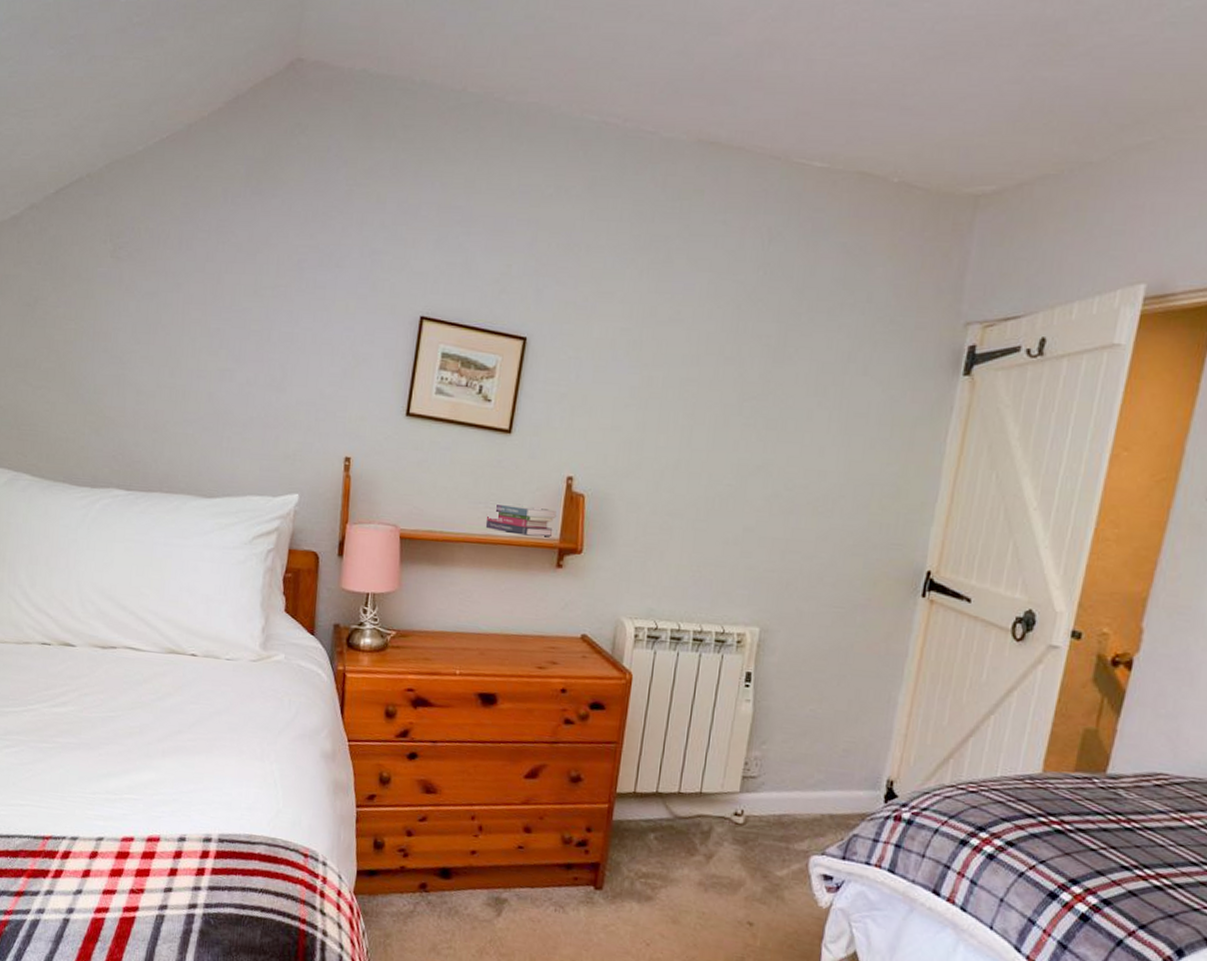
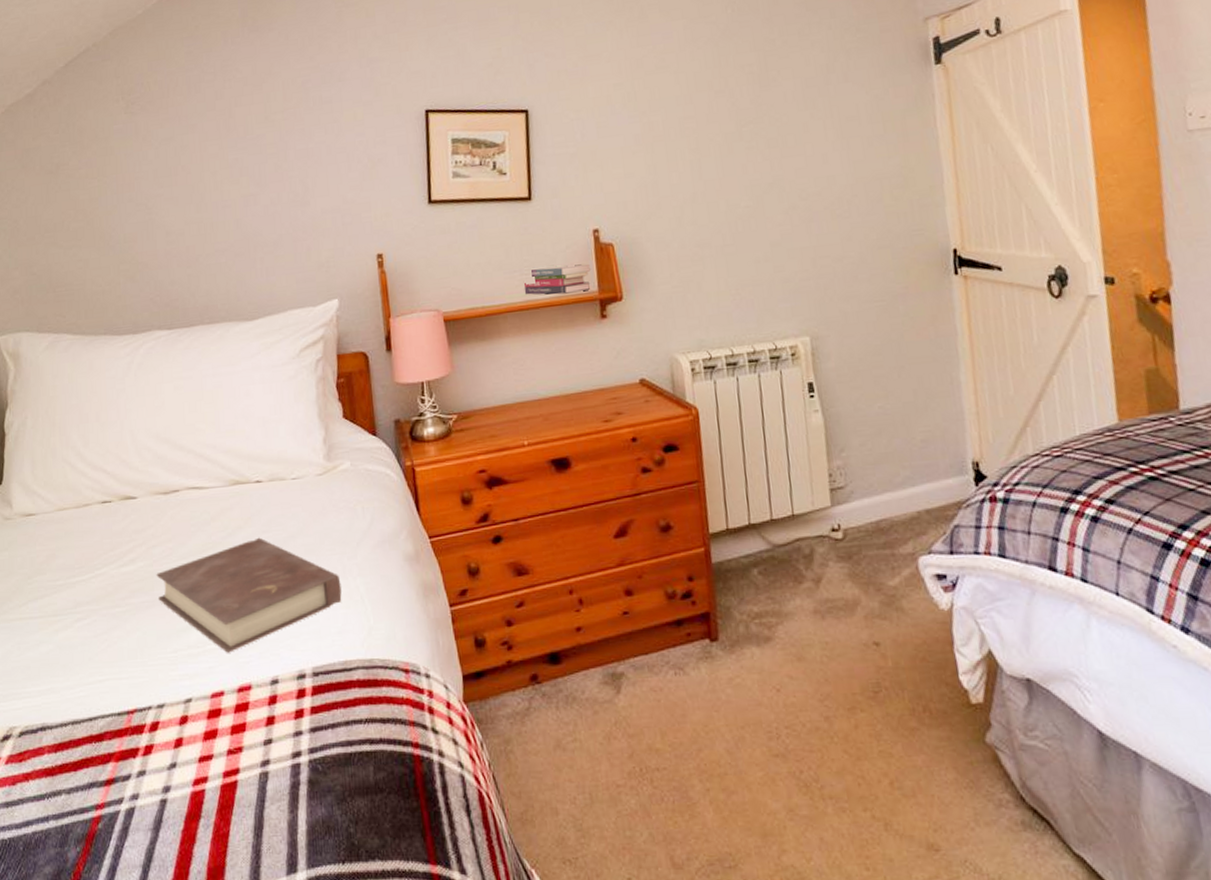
book: none [84,706,258,805] -> present [156,537,342,653]

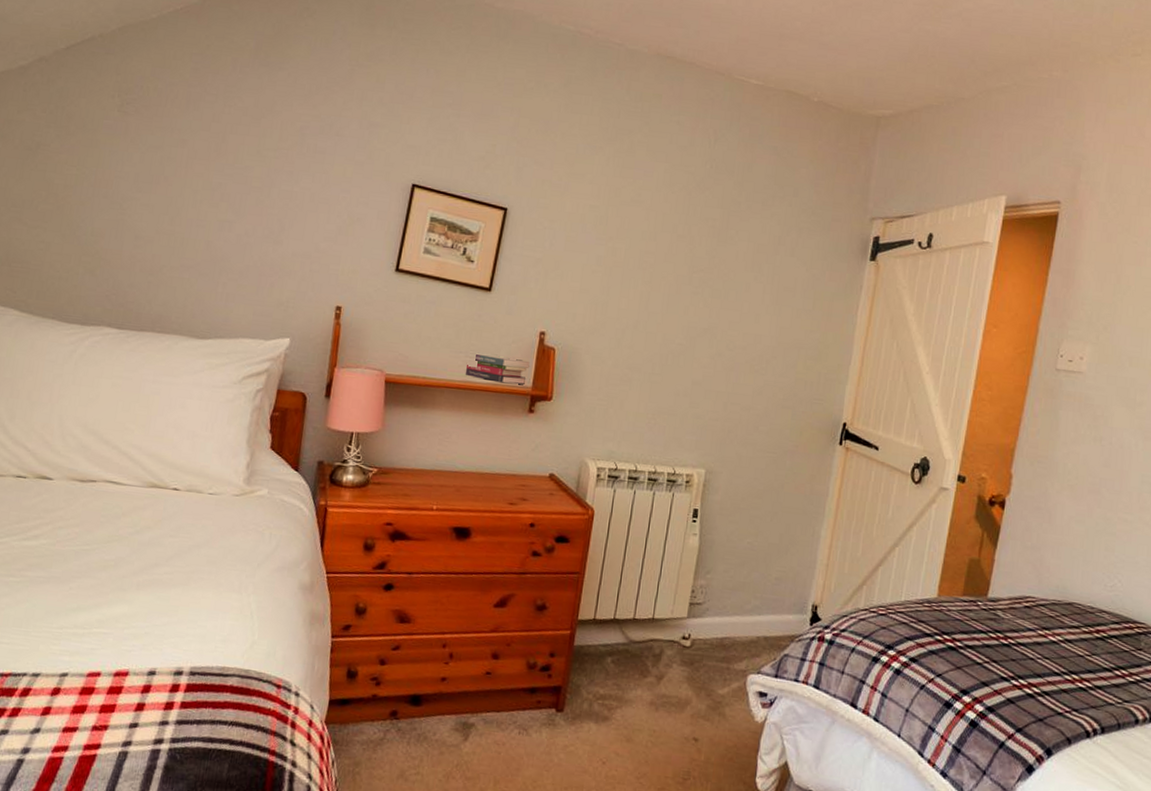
book: present [156,537,342,653] -> none [54,540,235,639]

